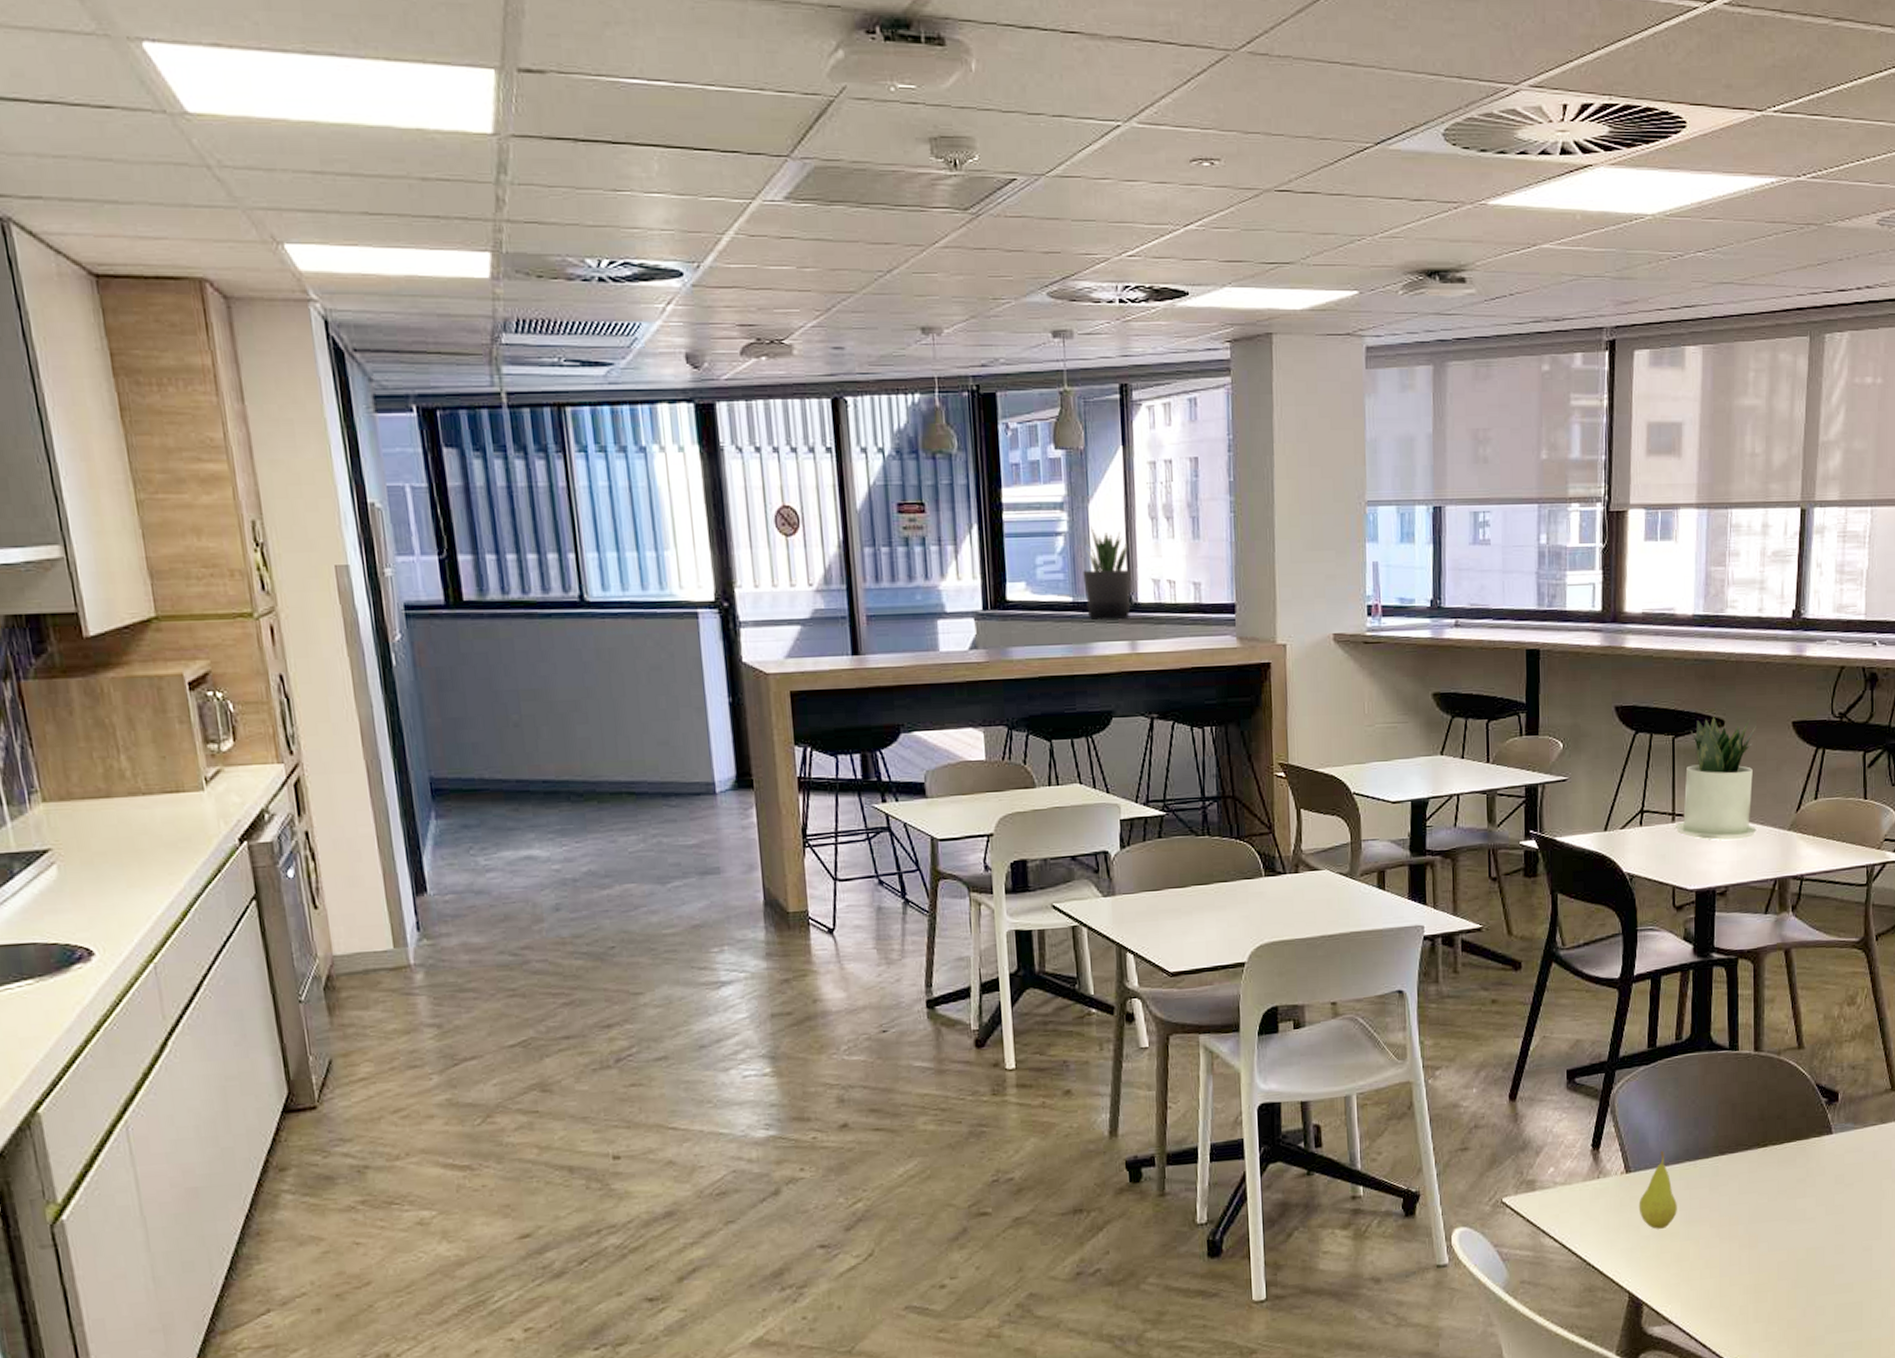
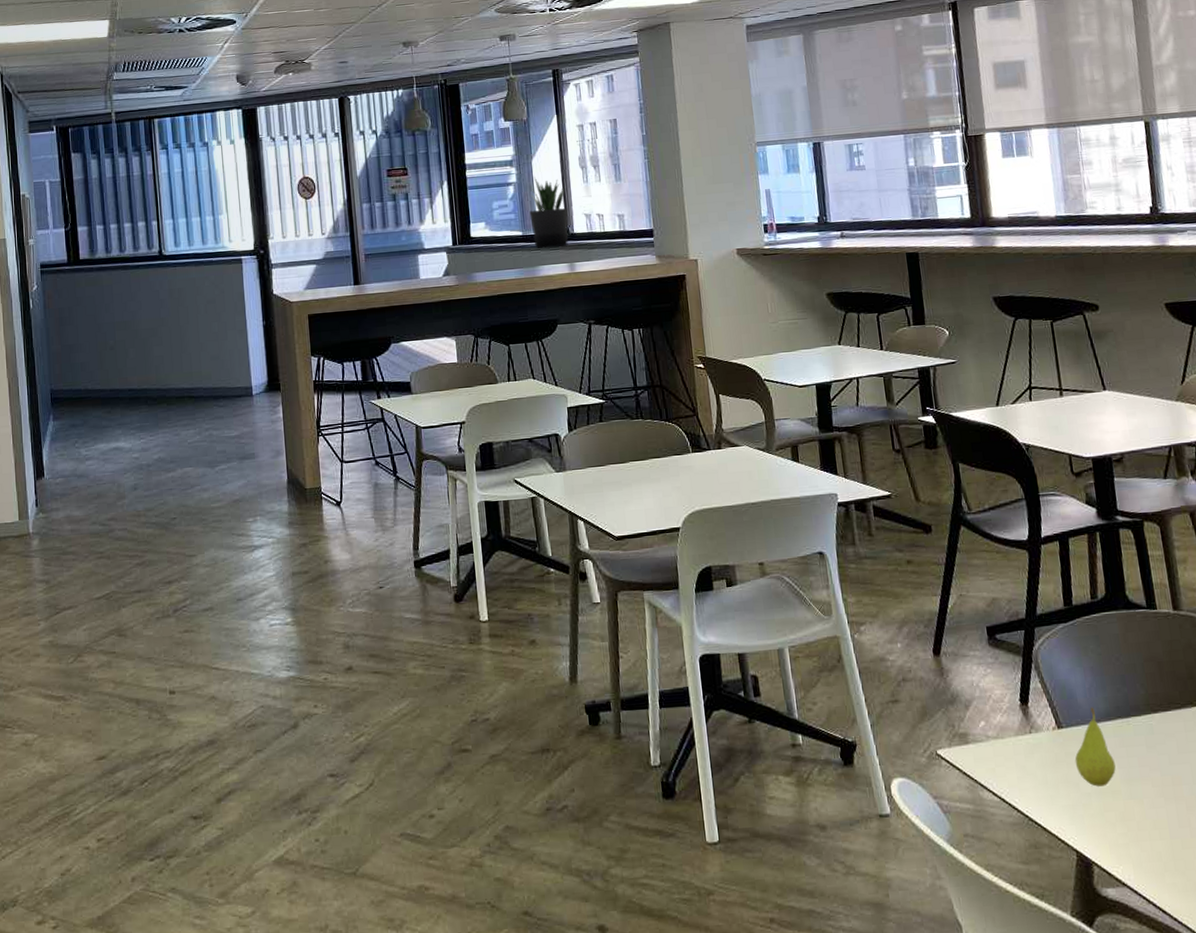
planter: present [1676,717,1757,840] -> none [1064,302,1145,412]

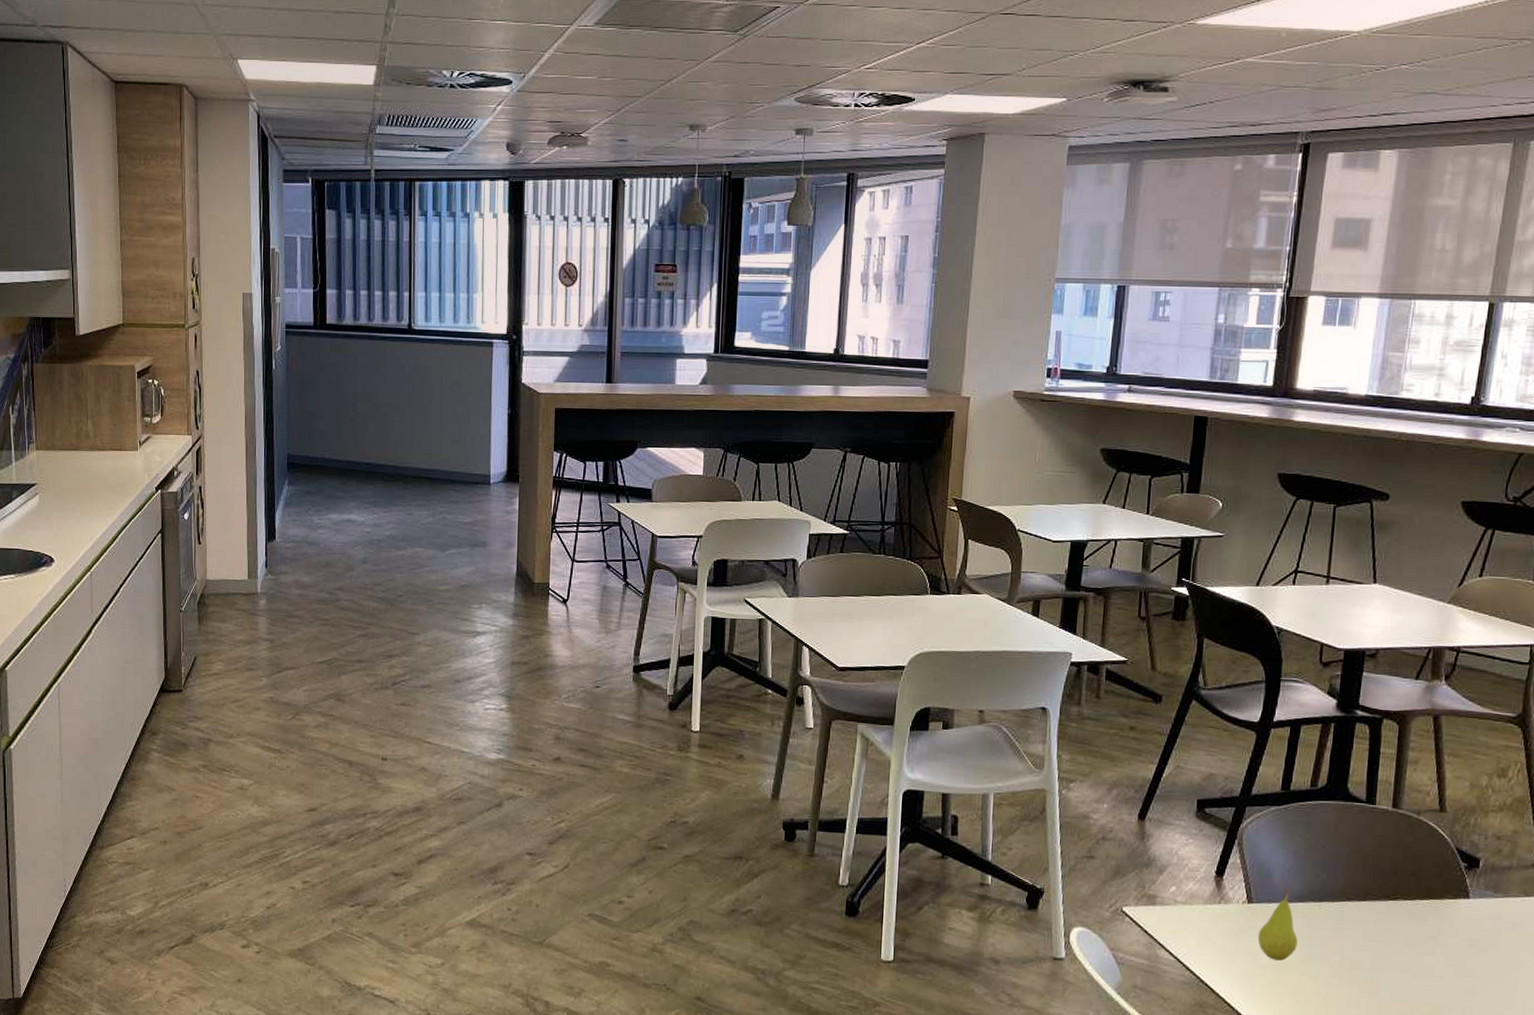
planter: present [529,177,569,248] -> none [800,290,843,367]

